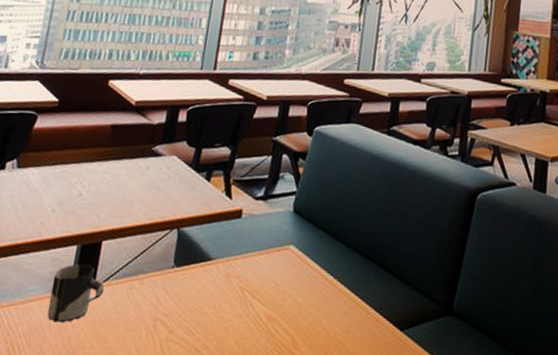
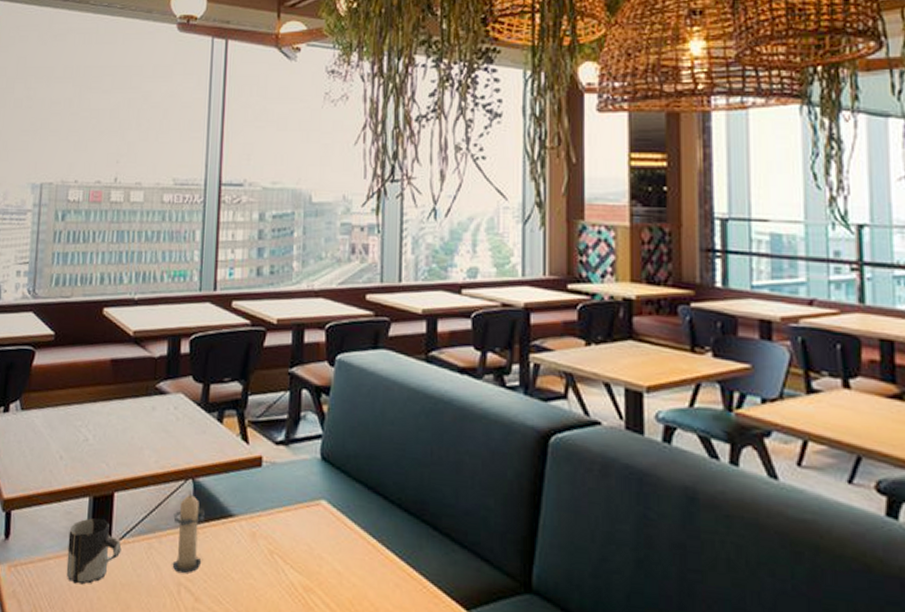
candle: none [150,238,187,310] -> present [172,490,206,574]

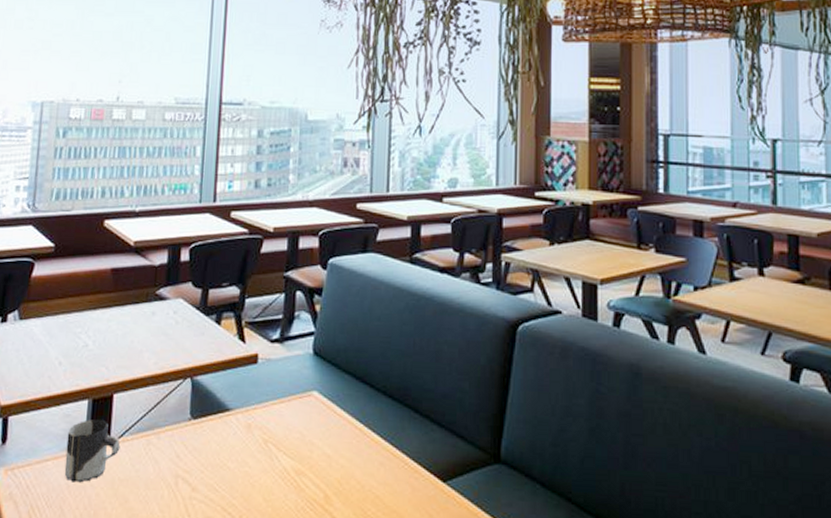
candle: present [172,490,206,574] -> none [170,388,204,467]

